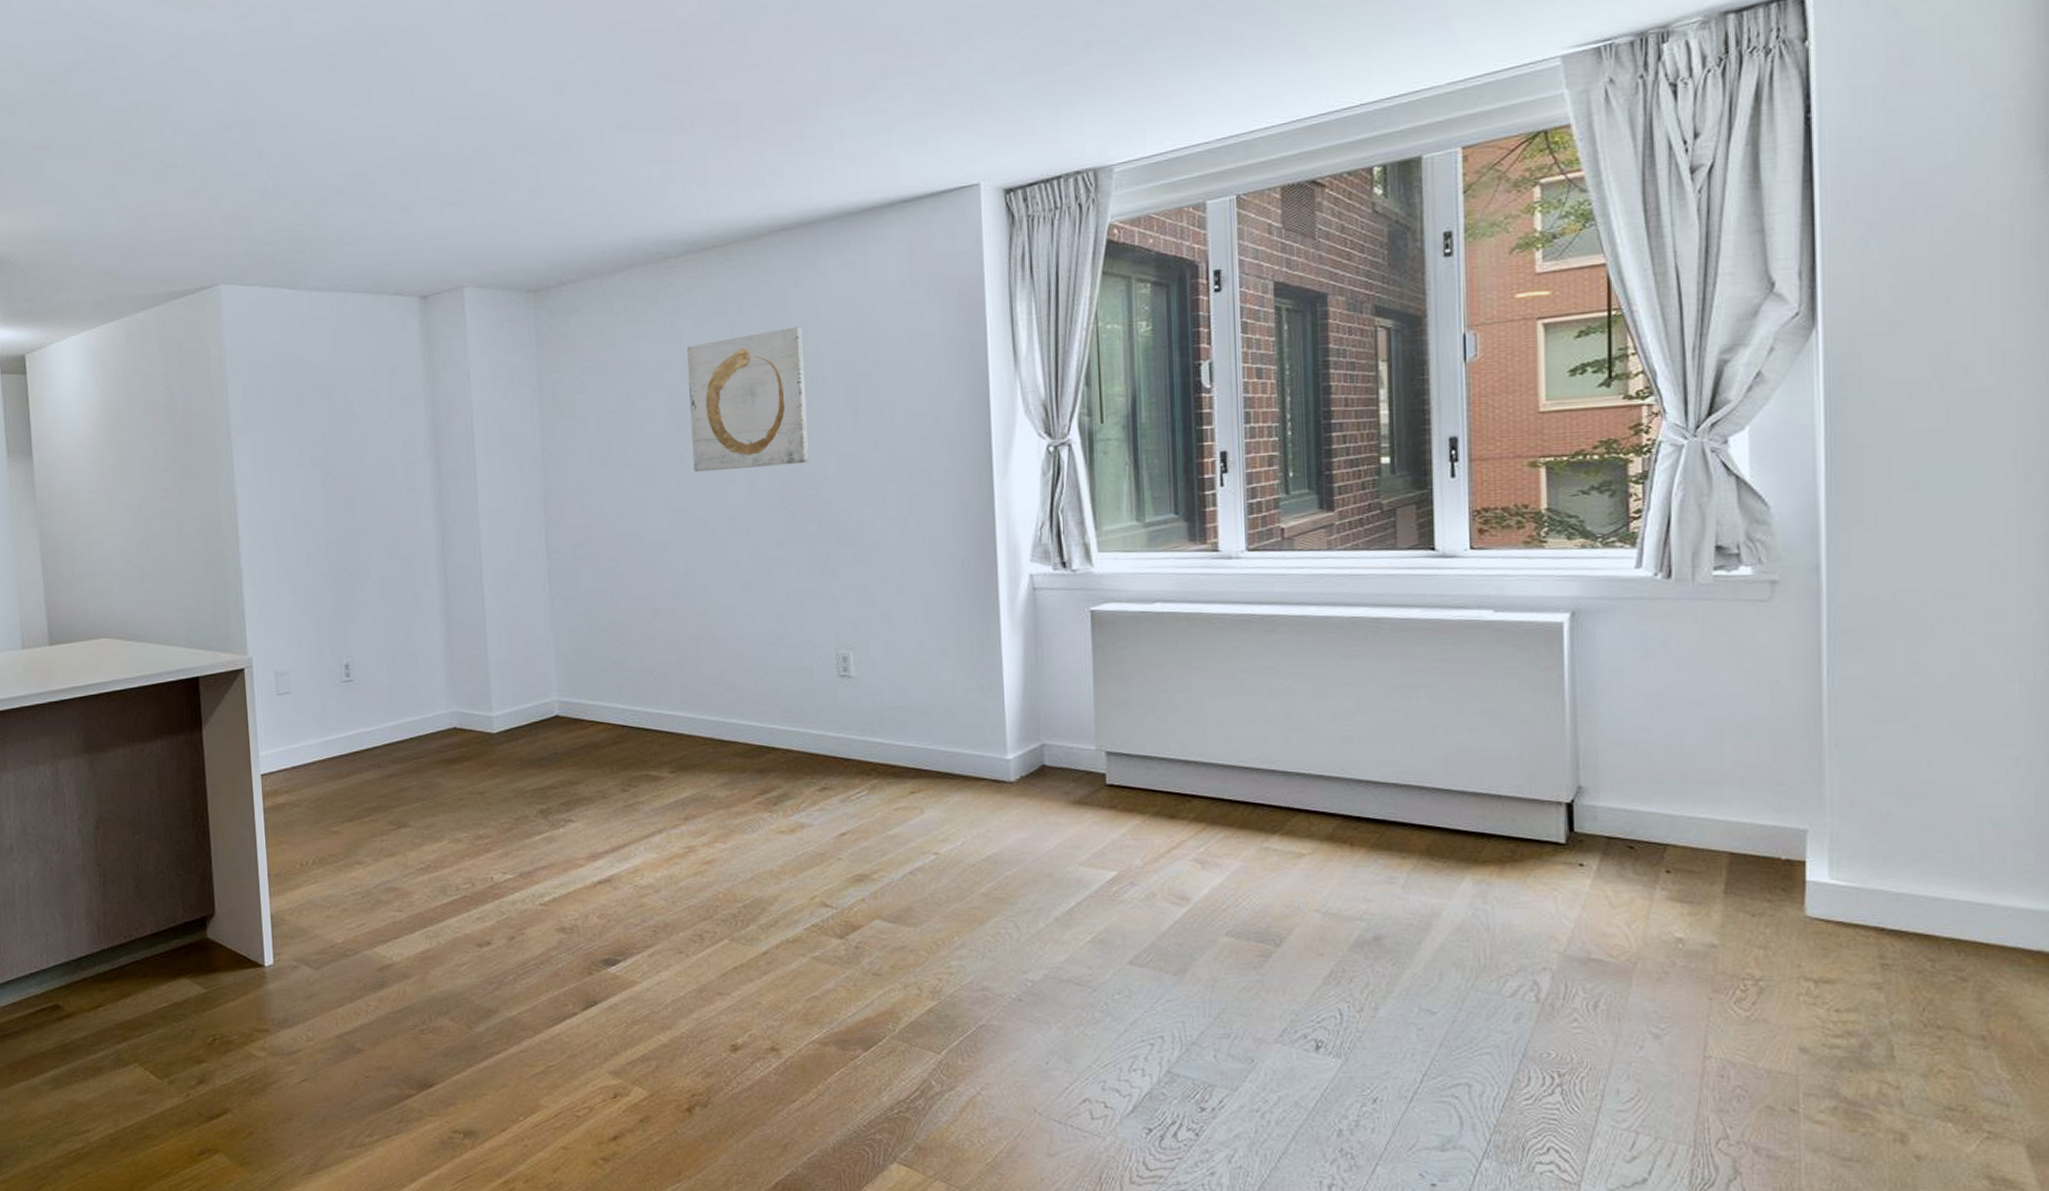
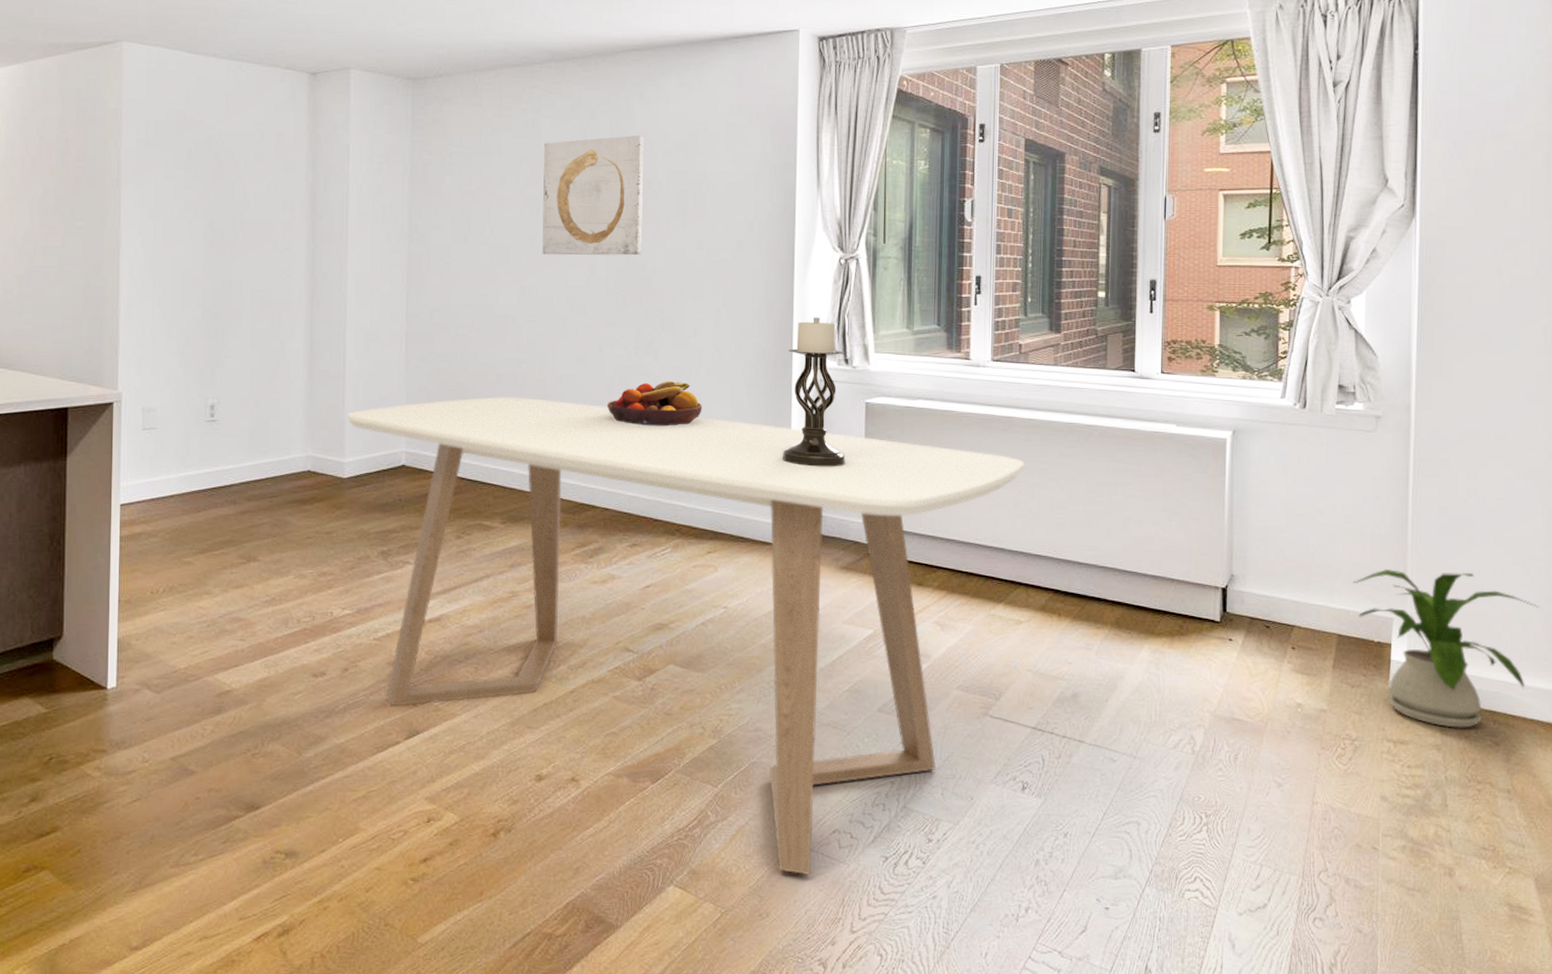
dining table: none [491,632,1296,1149] -> present [347,396,1024,874]
fruit bowl: none [781,602,893,656] -> present [607,381,703,427]
candle holder: none [991,516,1072,689] -> present [780,317,847,467]
house plant: none [1747,769,2019,962] -> present [1352,568,1539,728]

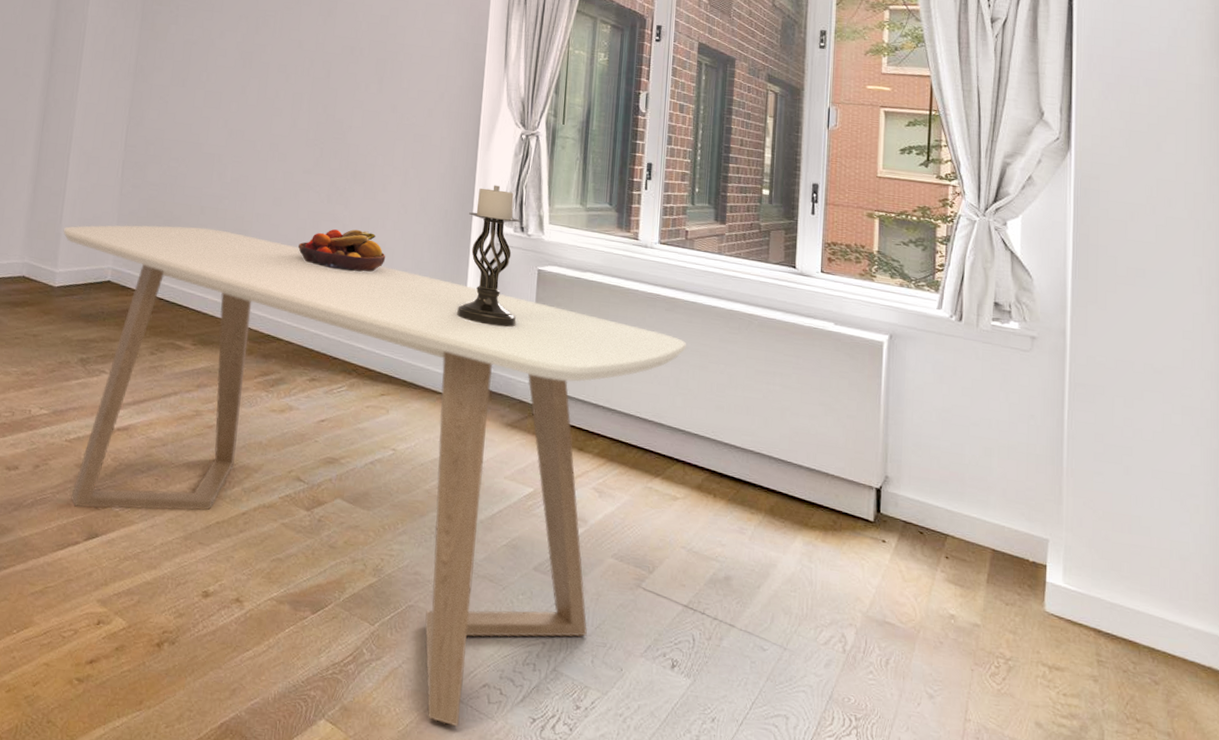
wall art: present [542,135,645,256] -> none [251,4,351,113]
house plant: present [1352,568,1539,728] -> none [1007,488,1198,662]

